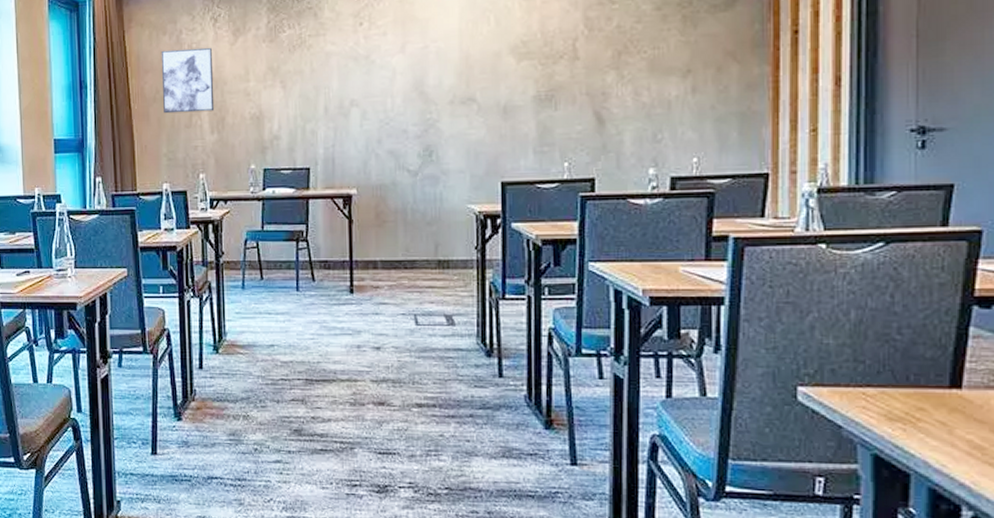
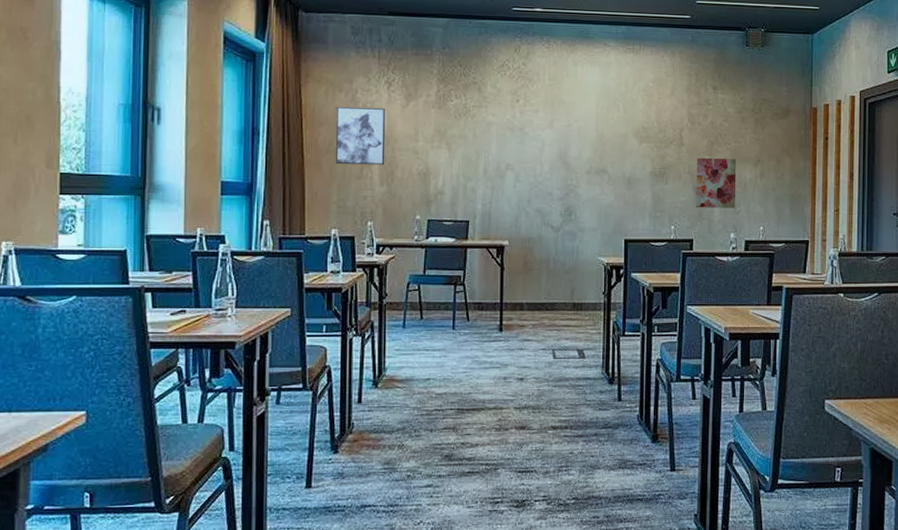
wall art: none [597,71,656,138] -> present [696,157,736,208]

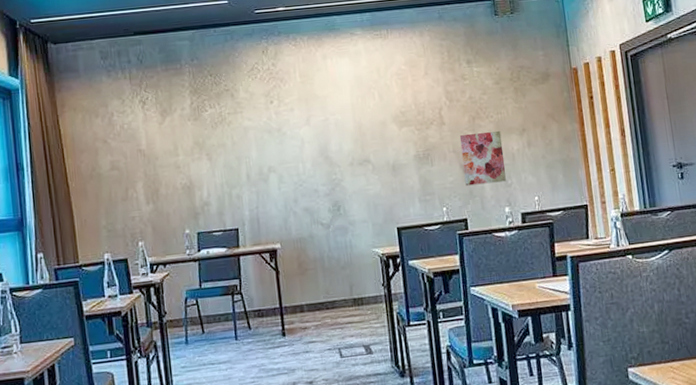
wall art: present [335,106,386,166] -> none [94,127,149,189]

